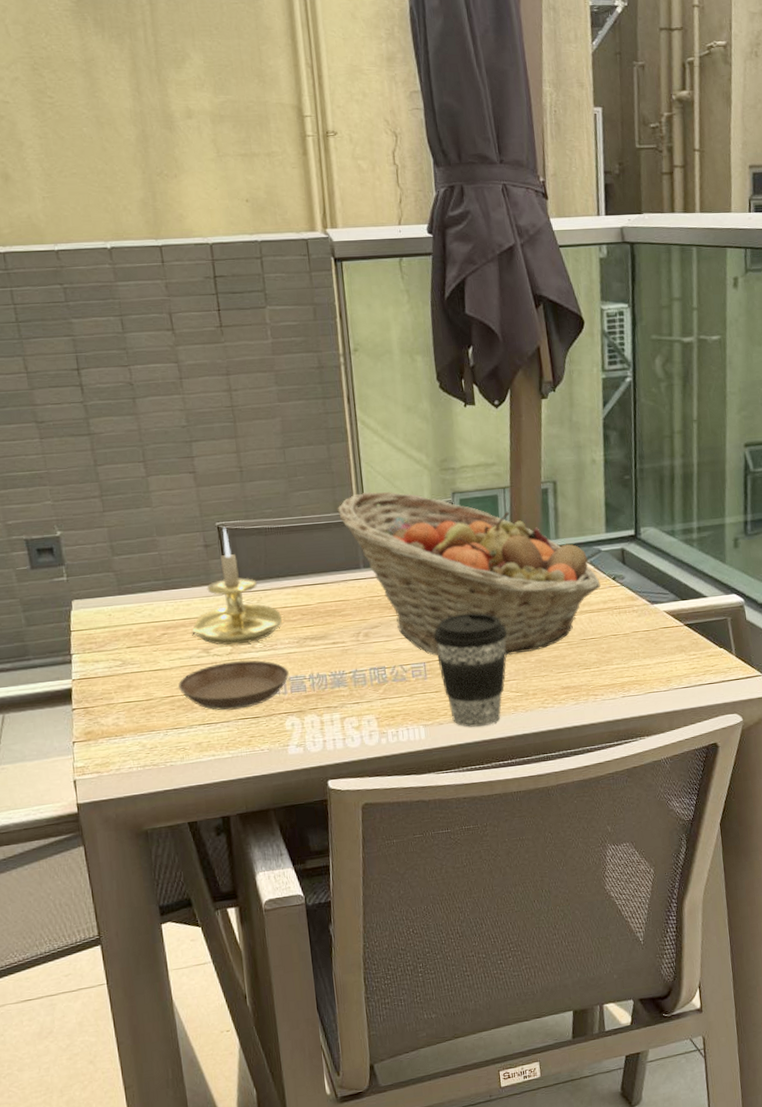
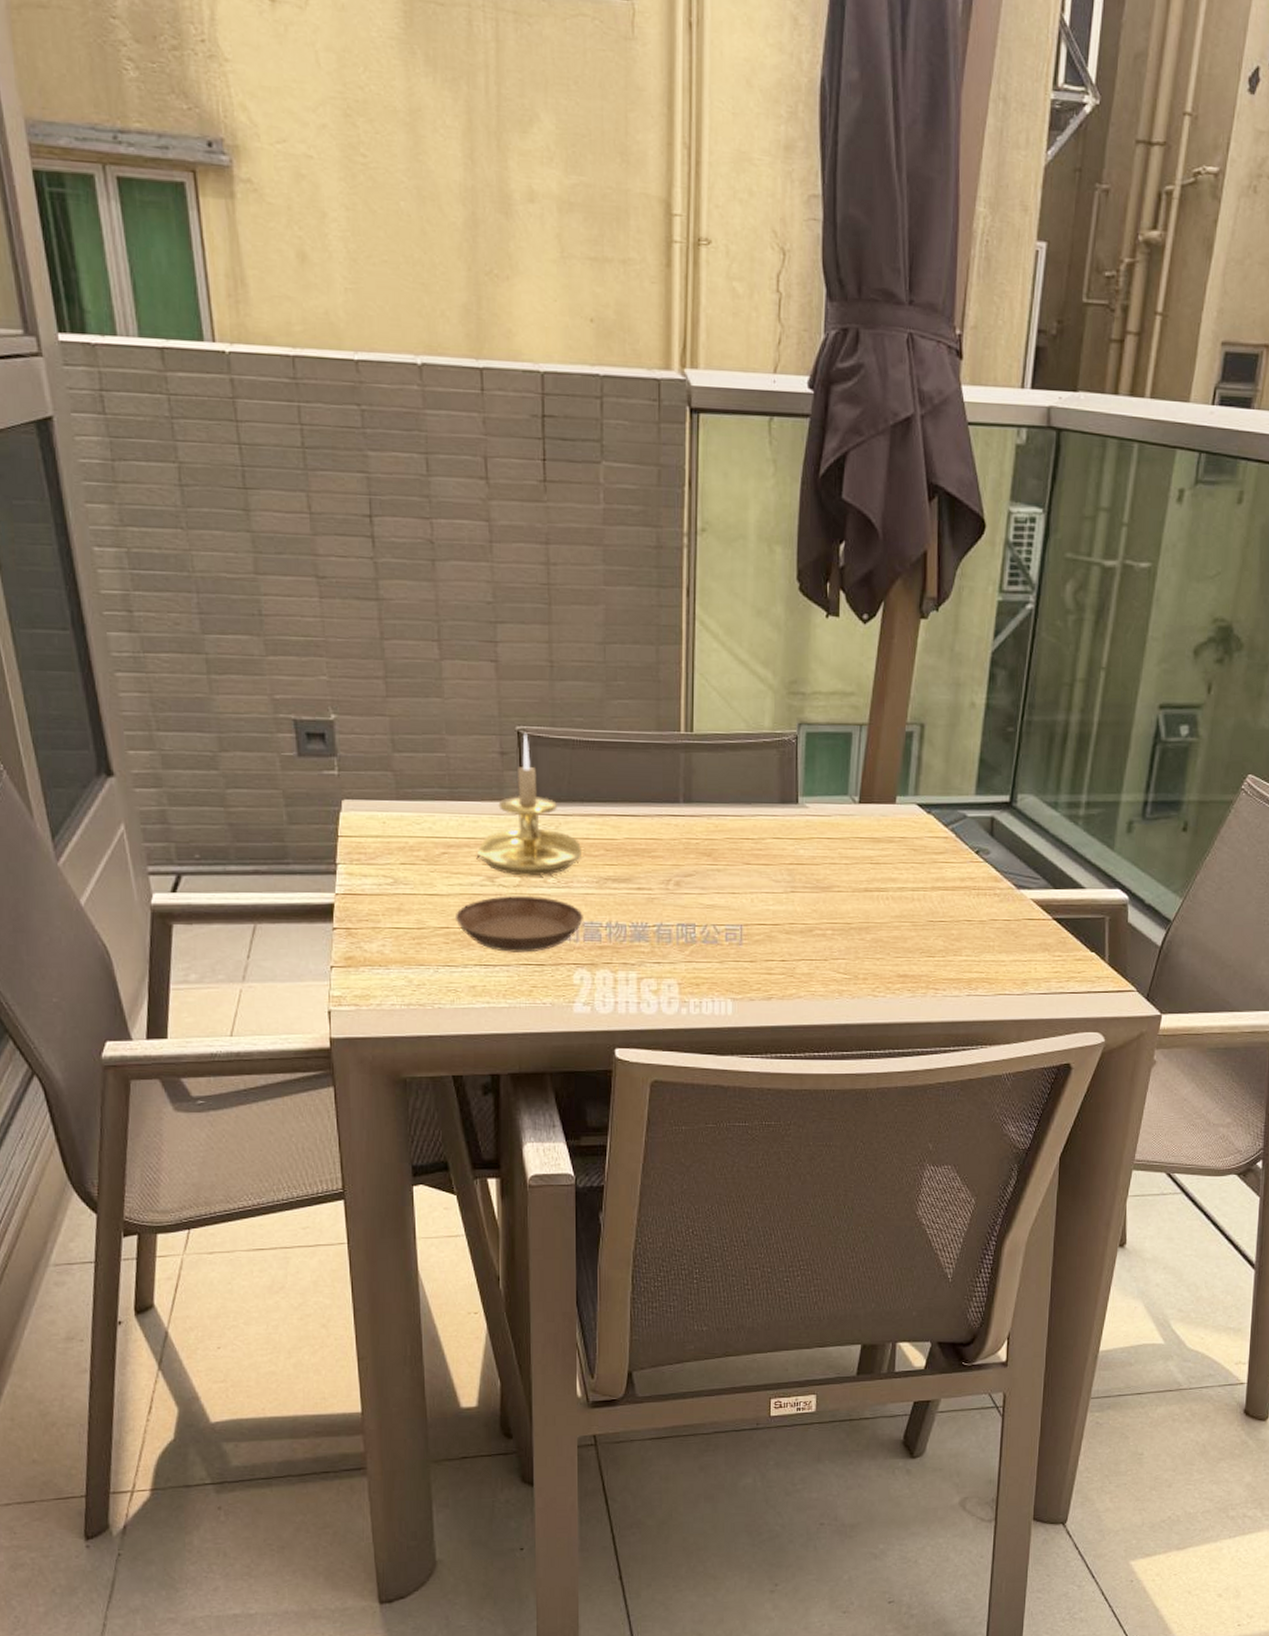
fruit basket: present [336,491,601,656] -> none [658,709,960,929]
coffee cup: present [433,612,508,727] -> none [756,872,843,1008]

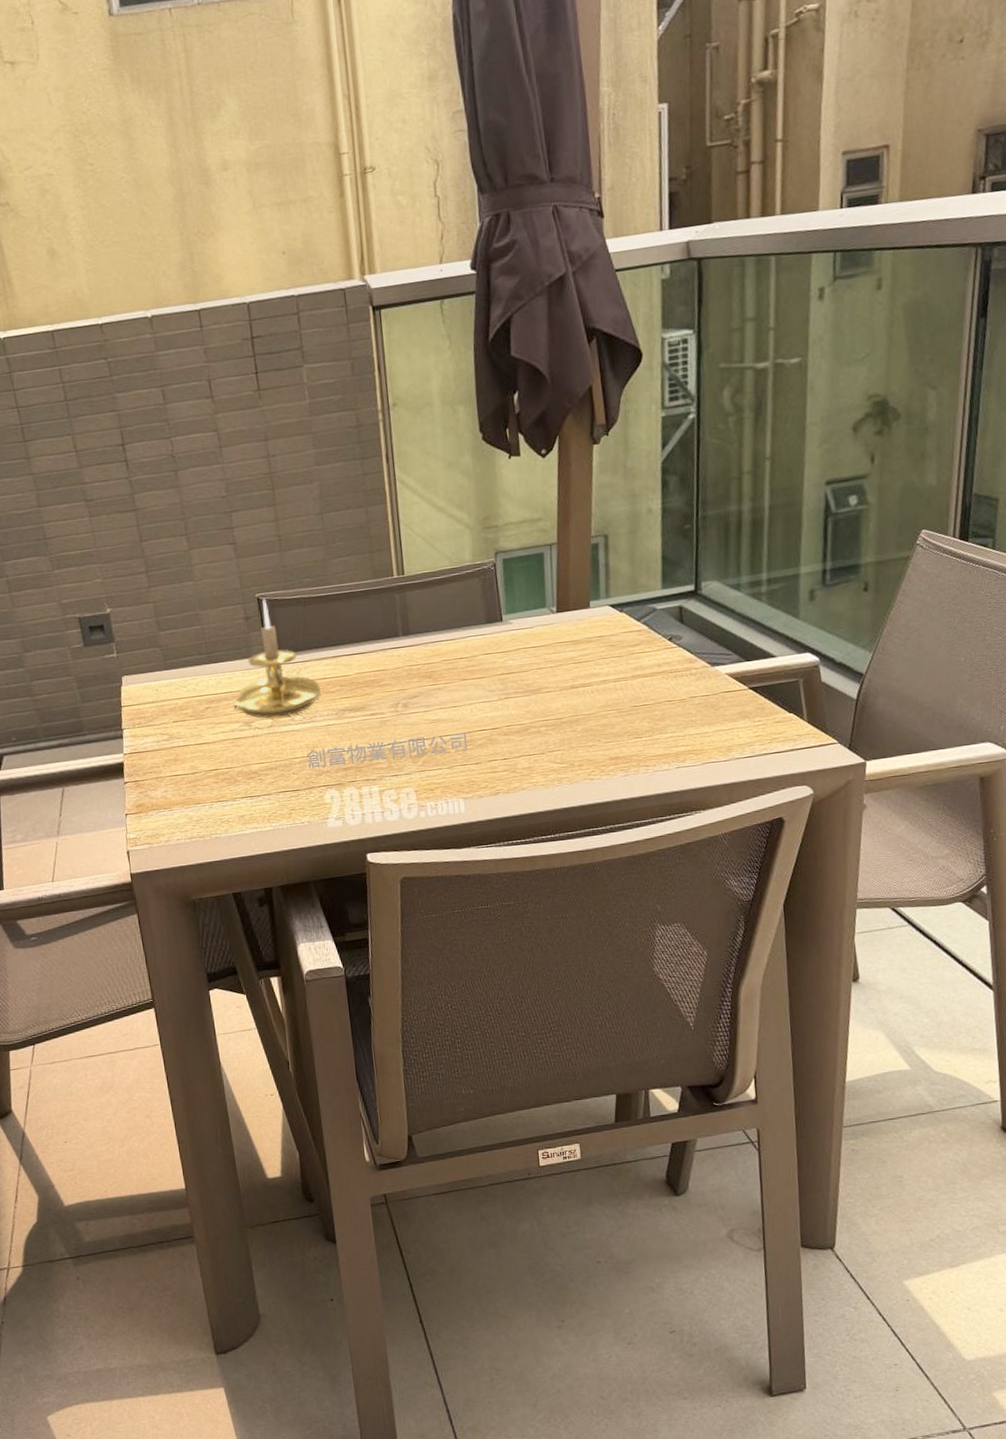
saucer: present [454,895,583,953] -> none [221,733,328,784]

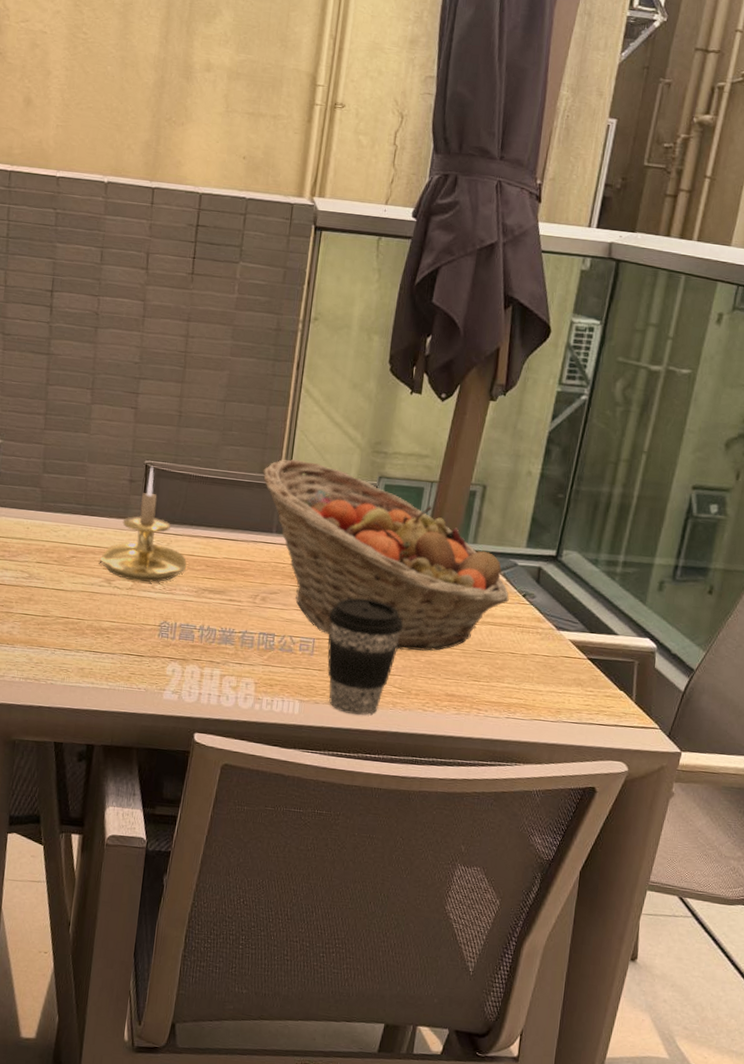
fruit basket: none [374,554,655,727] -> present [262,459,509,652]
coffee cup: none [474,679,553,800] -> present [327,597,404,715]

